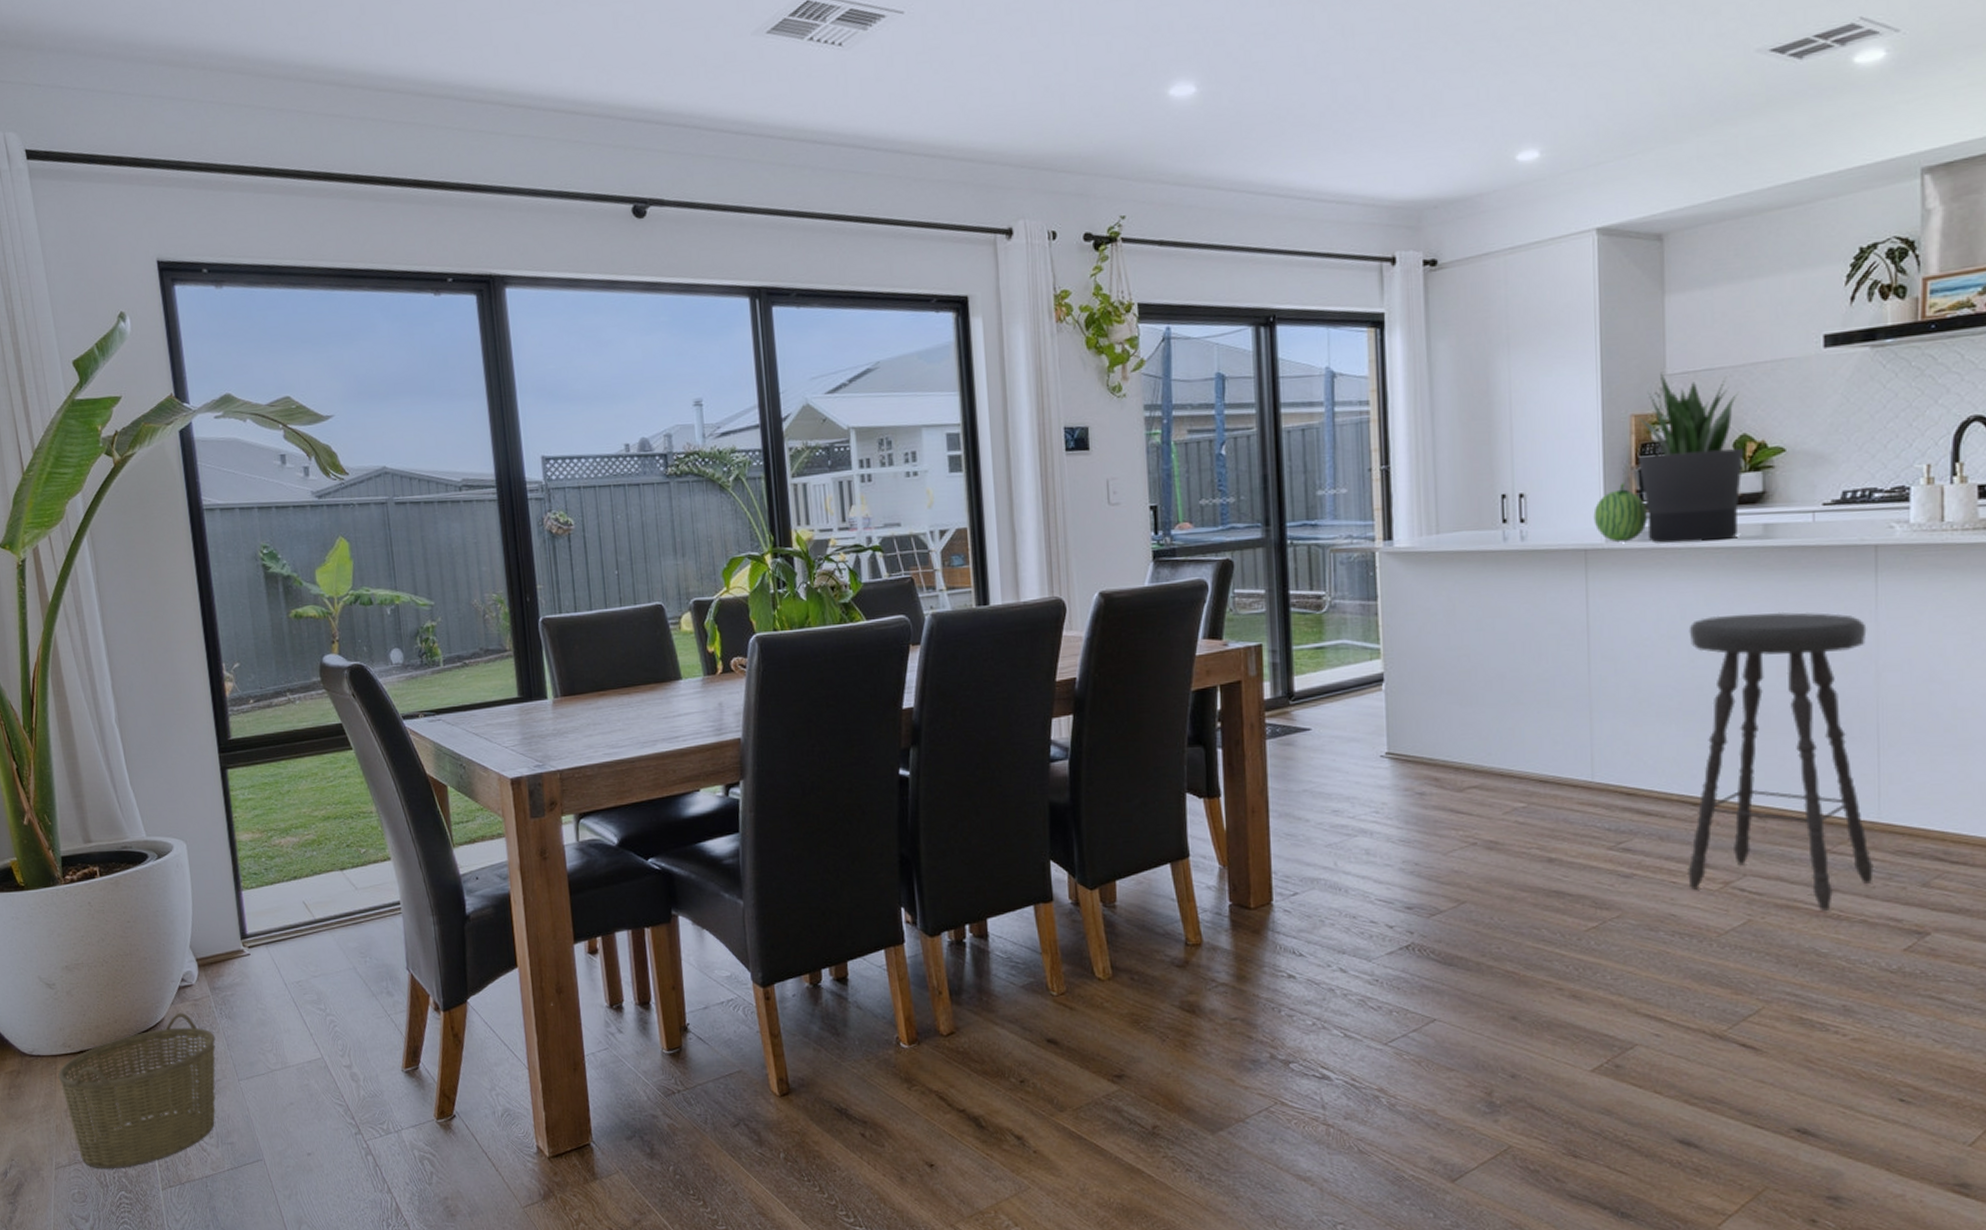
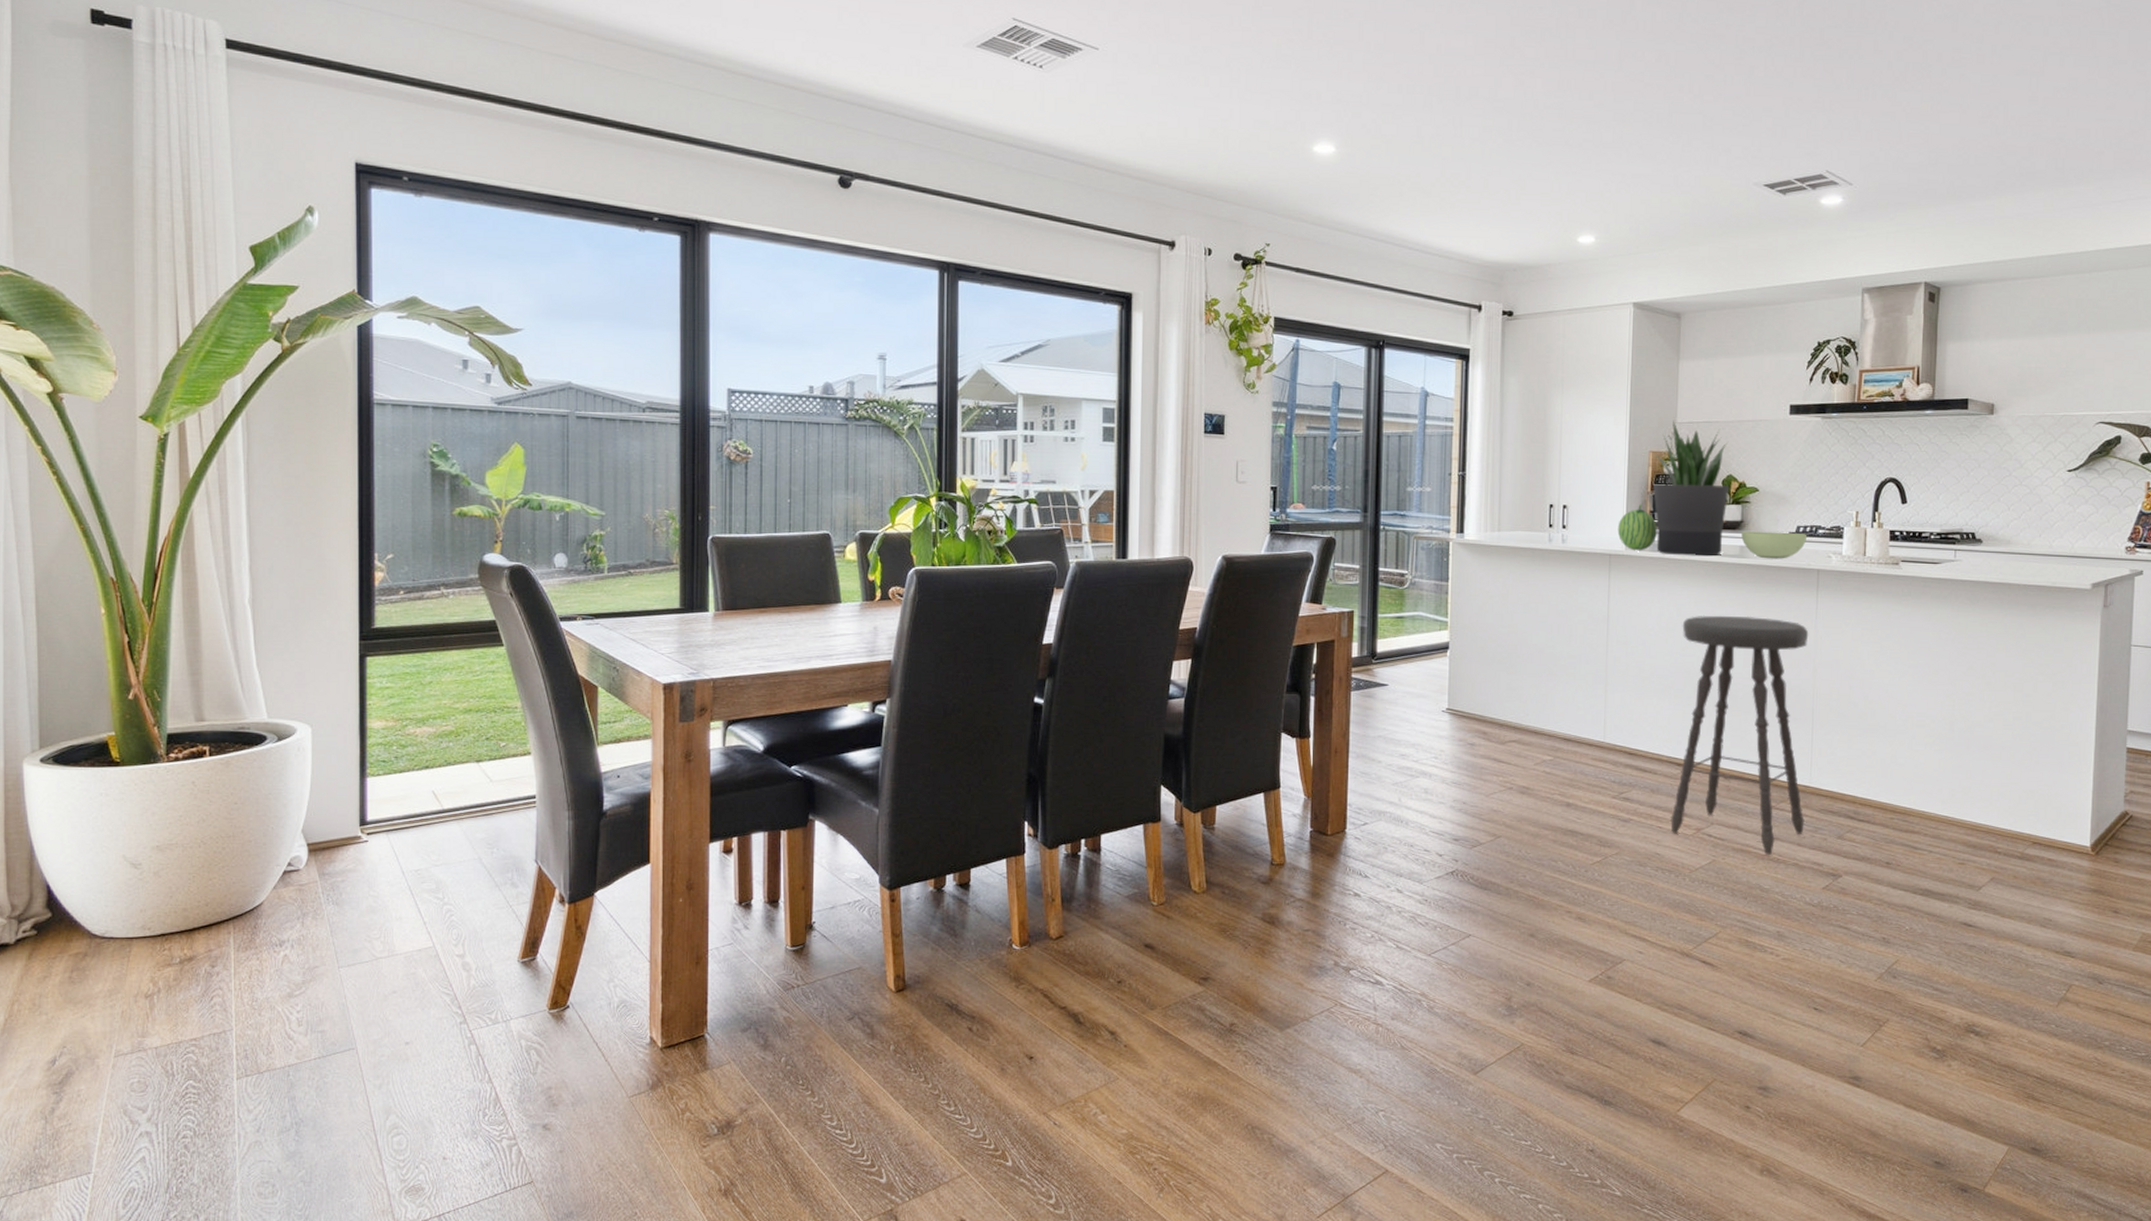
basket: present [58,1012,216,1168] -> none [131,897,318,1056]
bowl: none [1764,500,1858,538] -> present [1741,531,1808,559]

